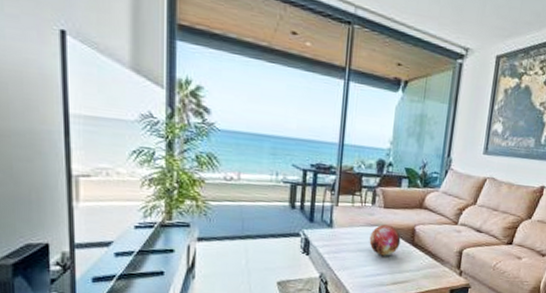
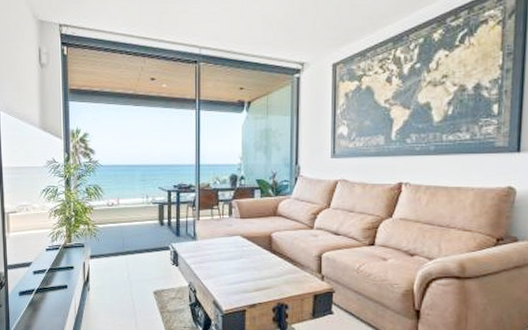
decorative orb: present [369,224,401,256] -> none [230,234,259,264]

